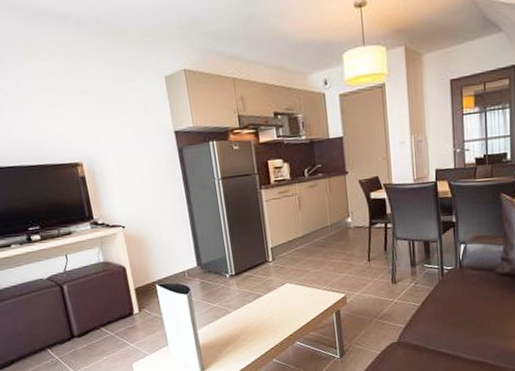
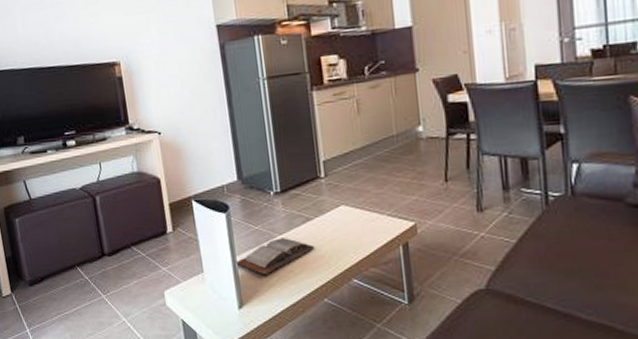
book: none [197,312,265,343] -> present [236,238,315,274]

